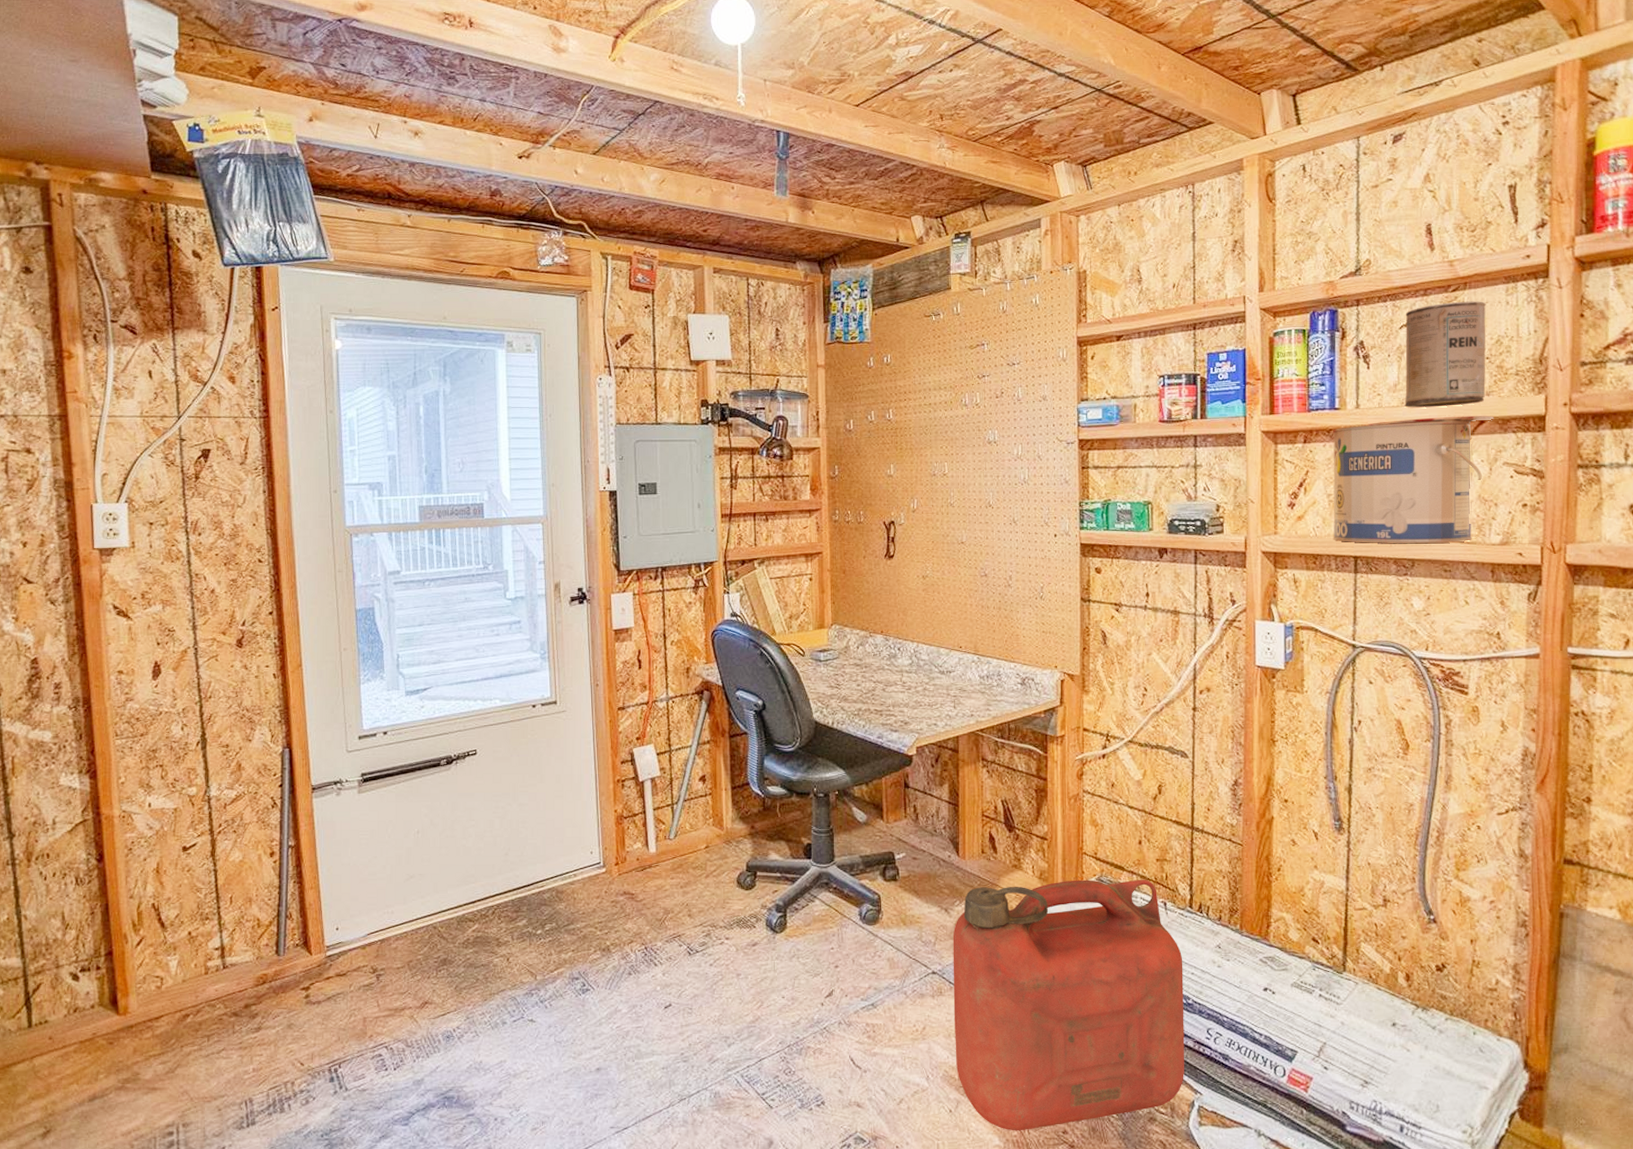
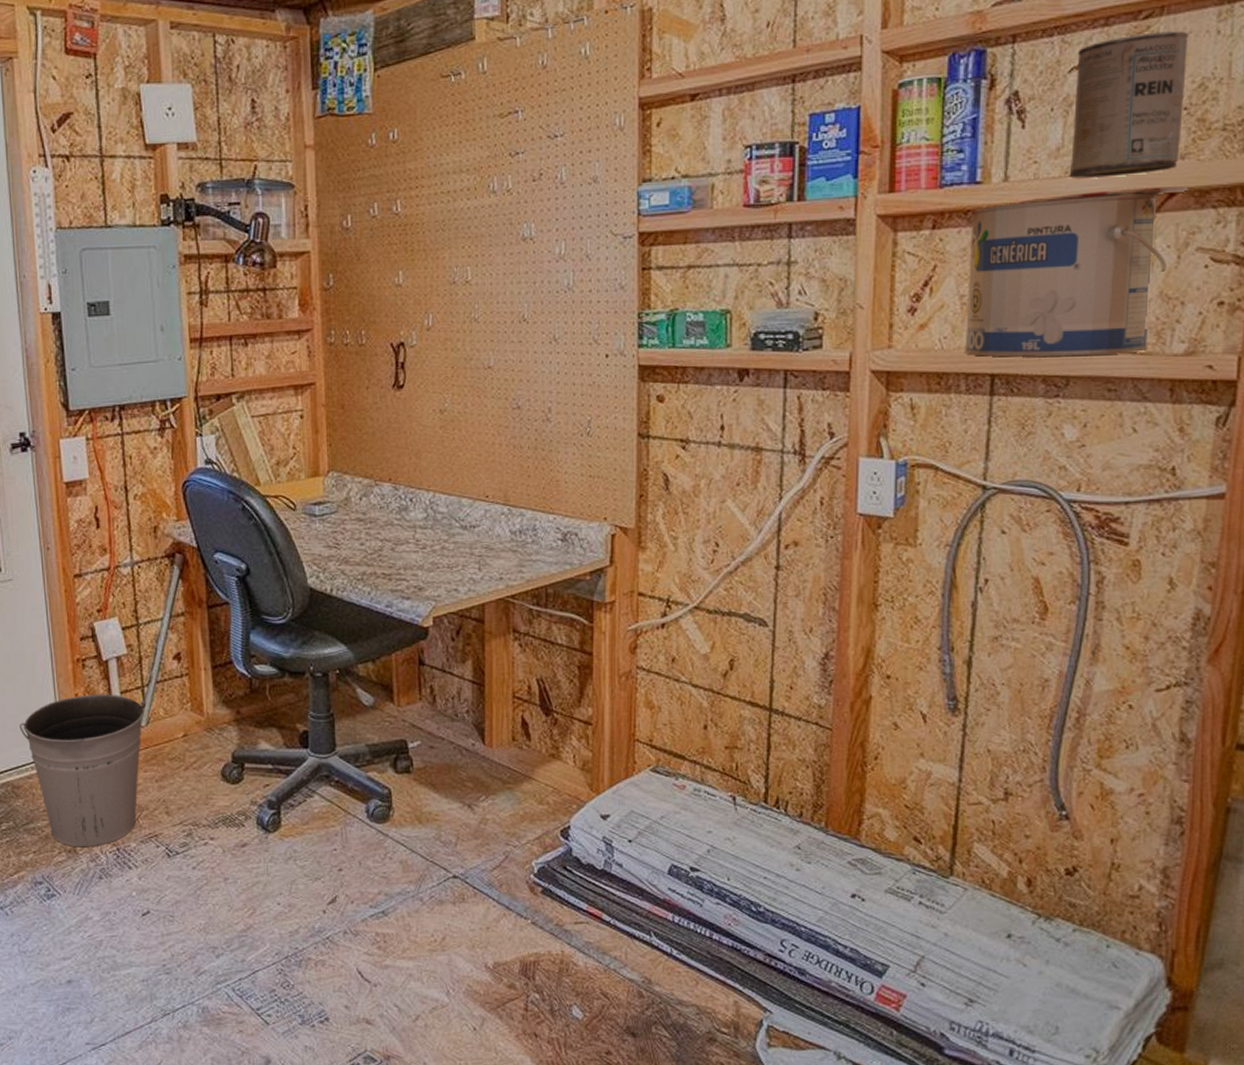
bucket: none [566,810,675,946] -> present [19,694,147,848]
fuel can: present [952,879,1185,1131] -> none [477,770,754,1052]

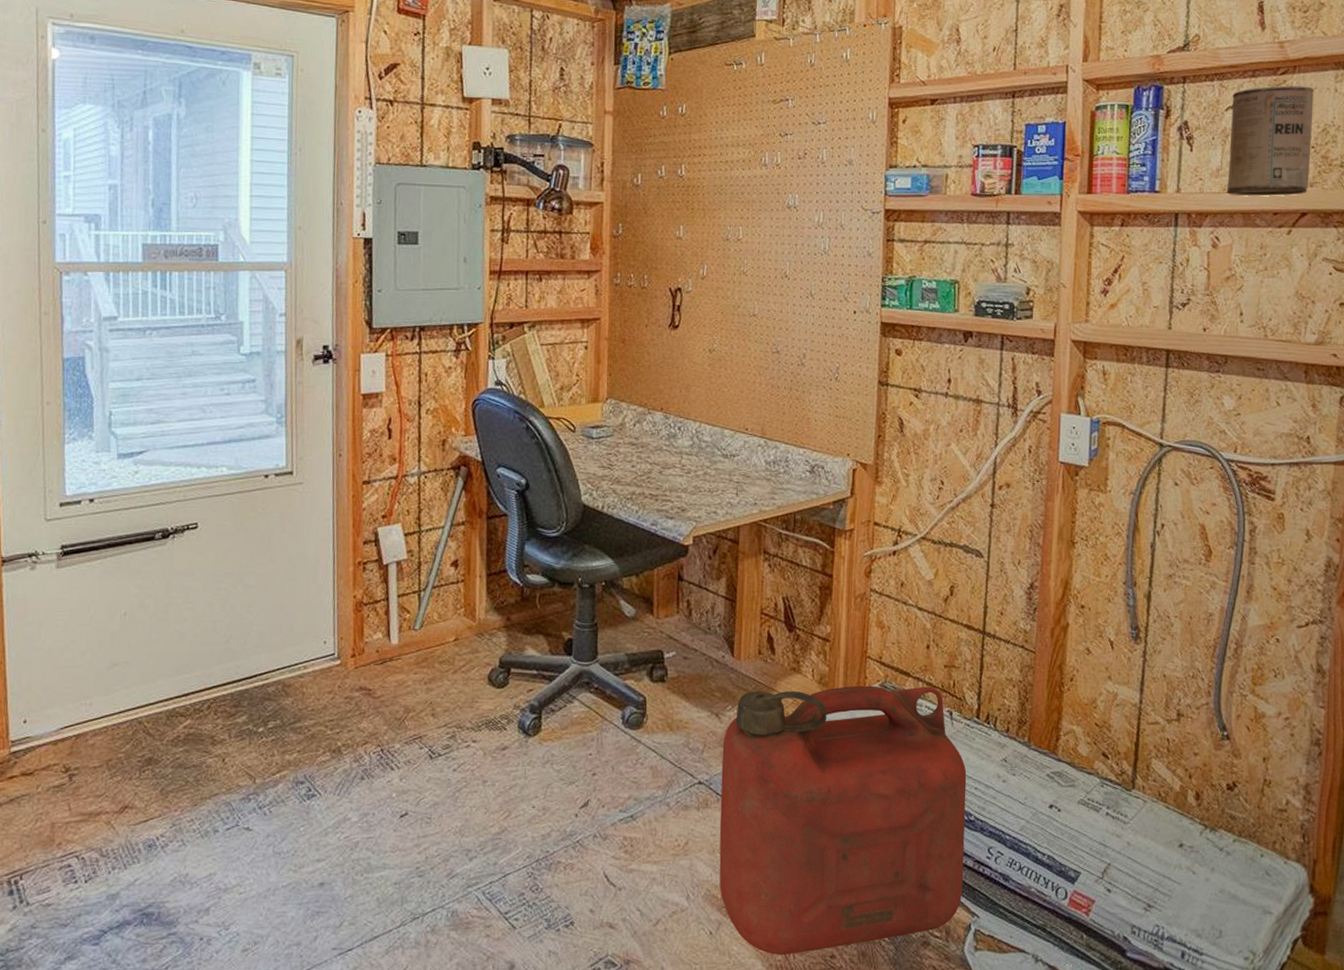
bucket: present [19,694,147,848] -> none [296,596,422,748]
fuel can: none [477,770,754,1052] -> present [719,685,967,956]
paint can: present [964,186,1189,357] -> none [1145,206,1316,340]

